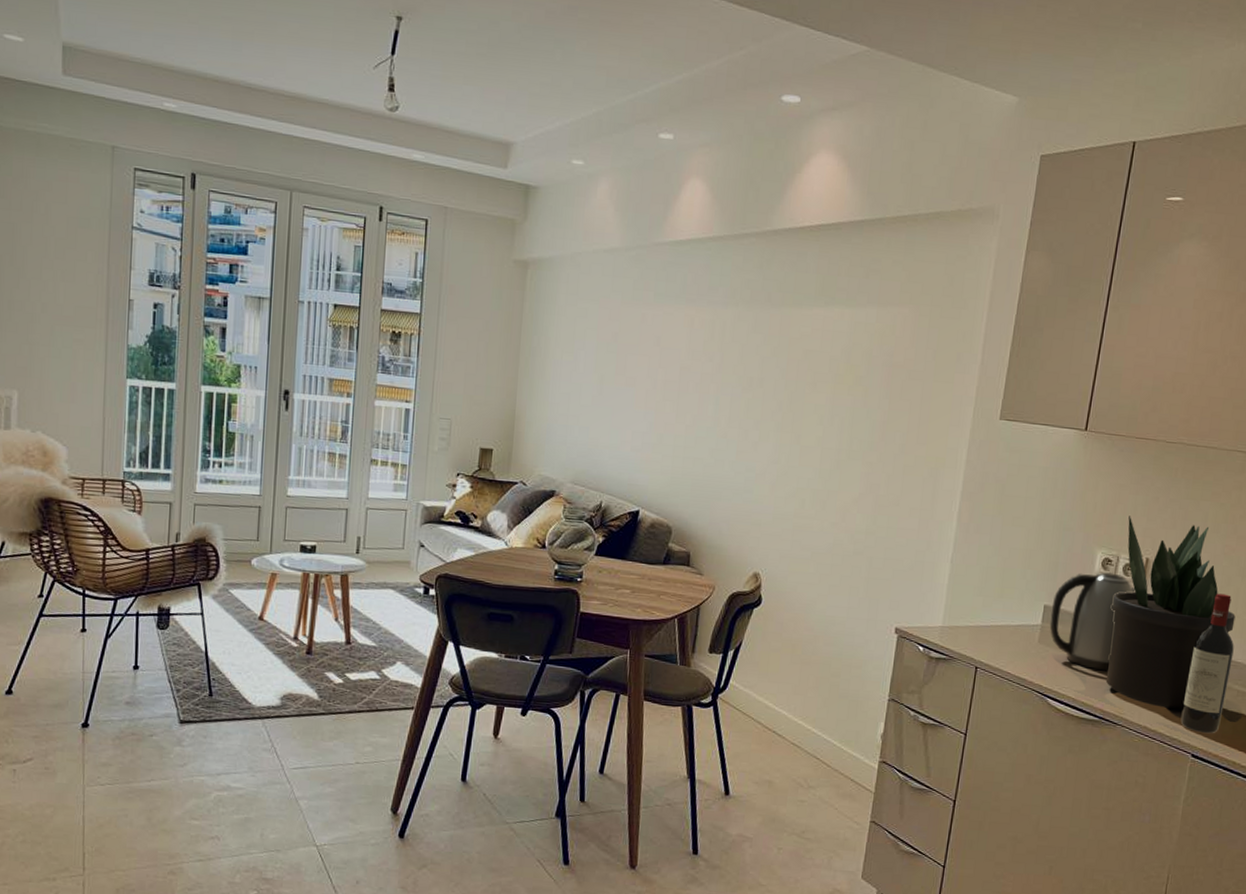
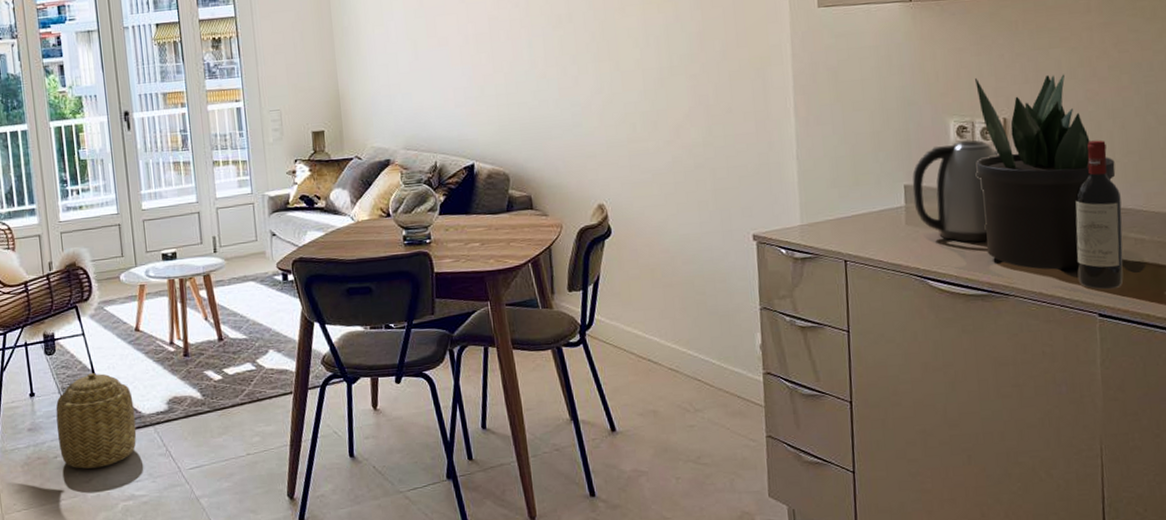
basket: none [157,655,245,754] -> present [55,373,137,469]

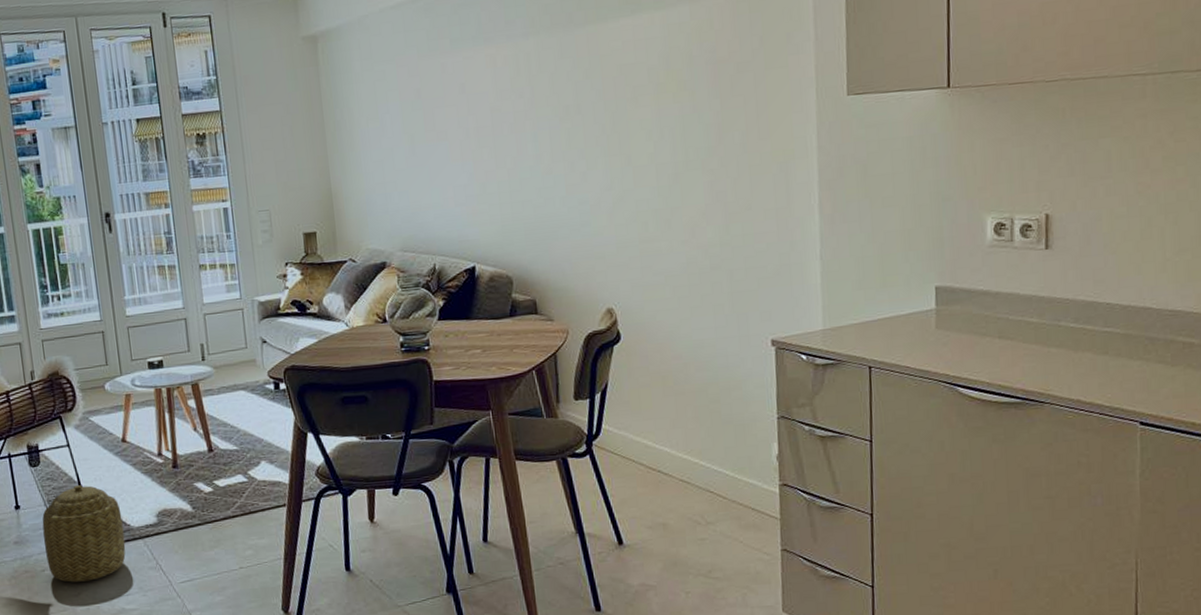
kettle: present [912,139,1000,243] -> none [944,237,1041,347]
planter: present [975,74,1116,270] -> none [1014,165,1165,376]
wine bottle: present [1075,140,1124,290] -> none [1119,237,1171,397]

